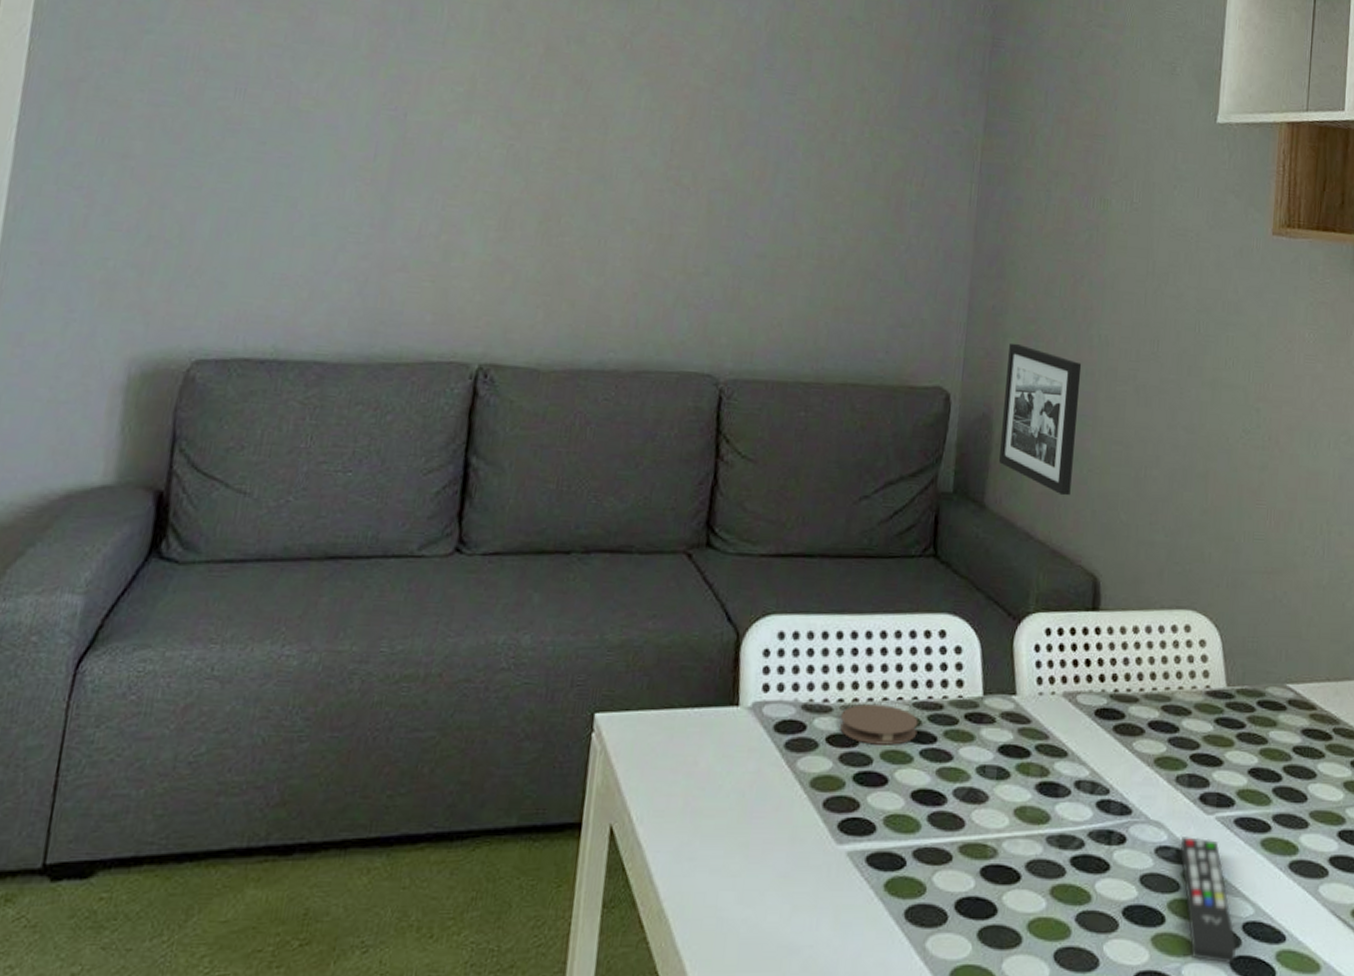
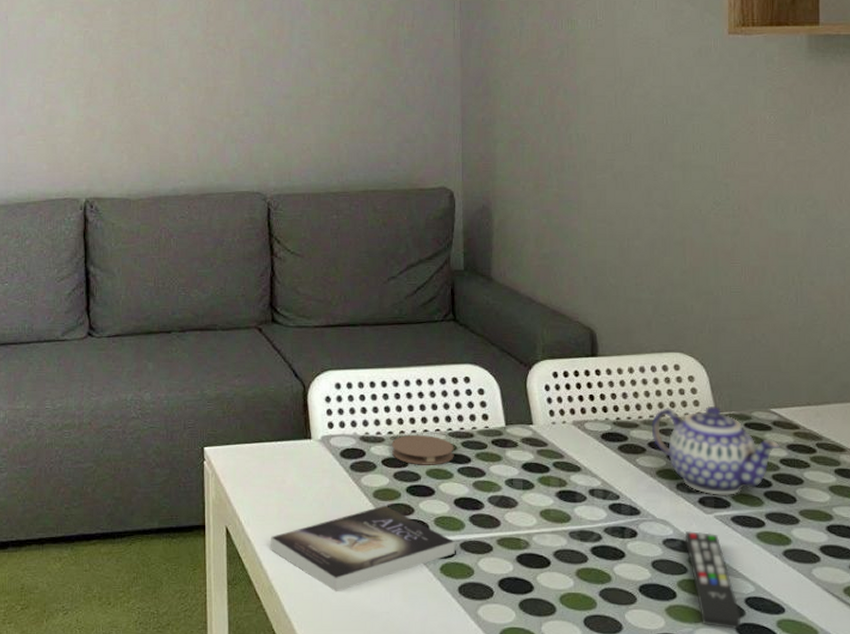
book: none [667,797,906,918] -> present [271,505,455,592]
picture frame: present [999,343,1082,496] -> none [500,147,564,267]
teapot: none [1153,677,1295,791] -> present [651,405,781,495]

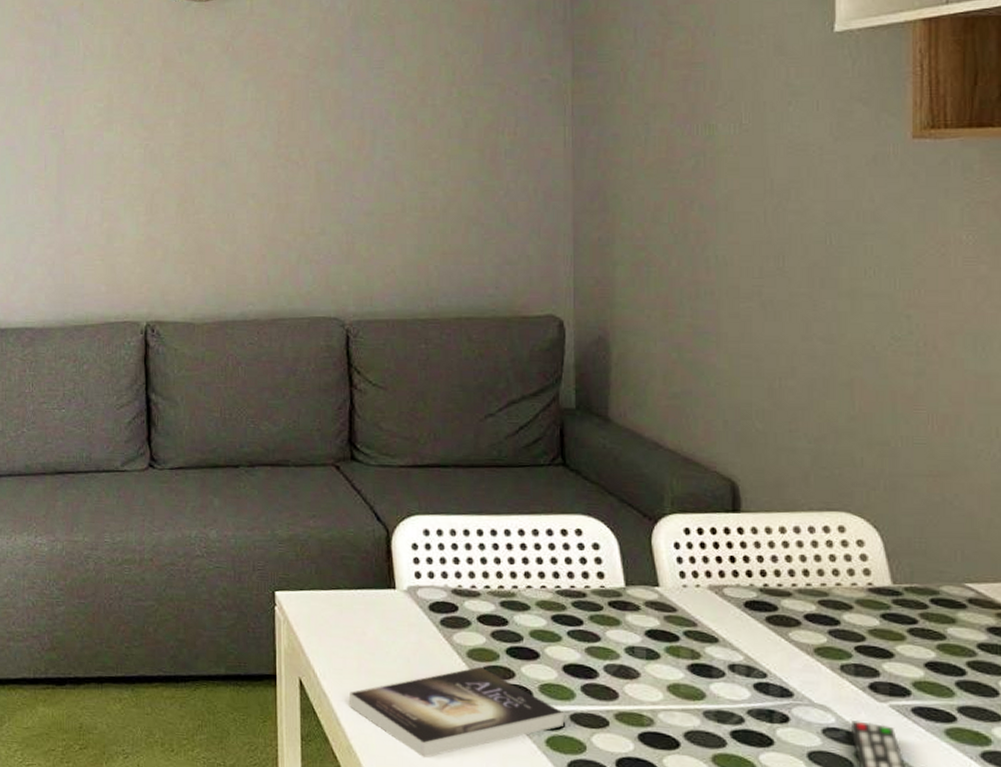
coaster: present [391,435,454,465] -> none [488,591,563,626]
teapot: present [651,405,781,495] -> none [808,575,978,683]

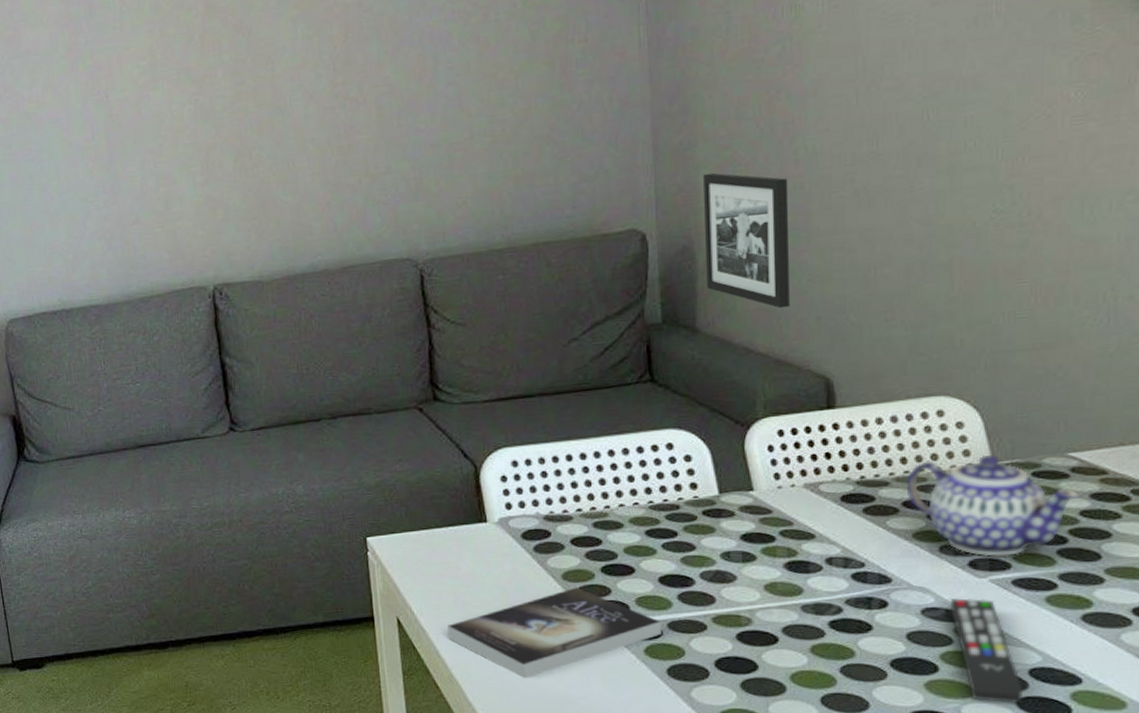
picture frame: none [620,270,700,408] -> present [703,172,790,309]
teapot: none [808,575,978,683] -> present [906,454,1081,557]

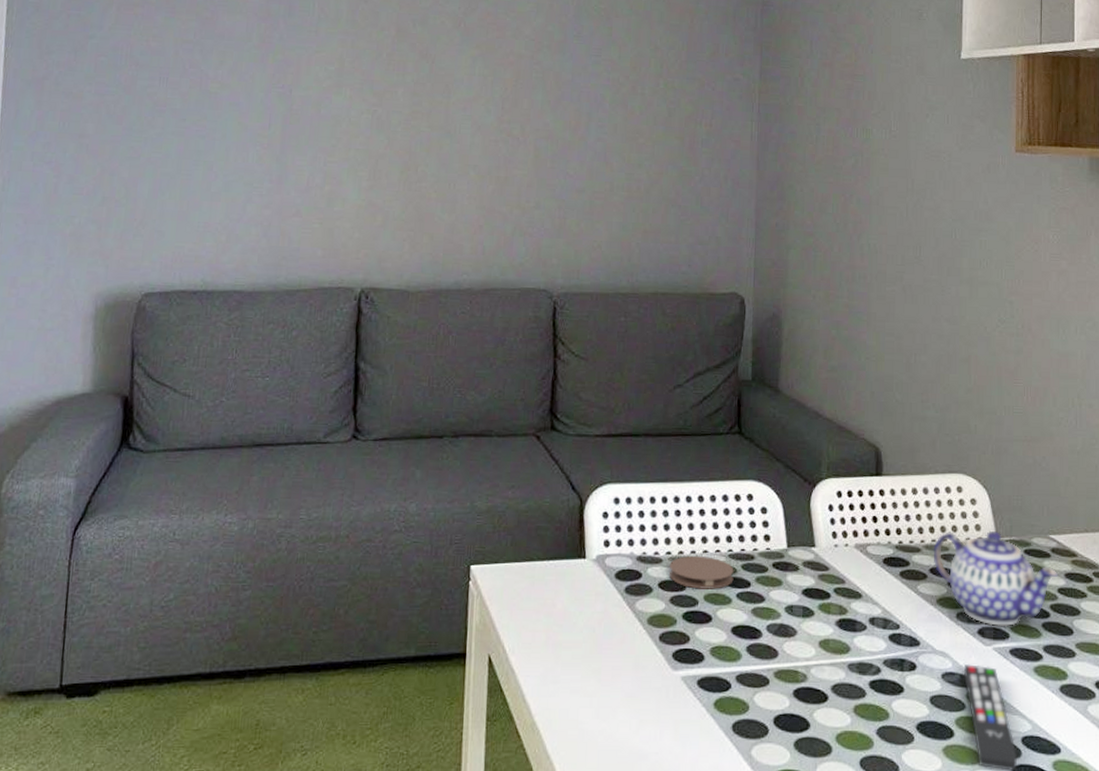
book: present [447,587,661,679] -> none [536,632,730,730]
coaster: none [580,510,657,543] -> present [668,556,734,589]
picture frame: present [703,172,790,309] -> none [789,253,855,380]

